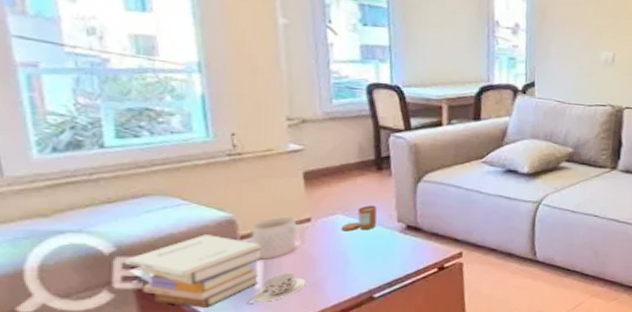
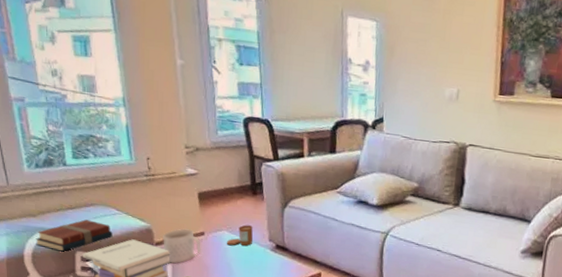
books: none [46,215,175,260] -> present [36,219,113,252]

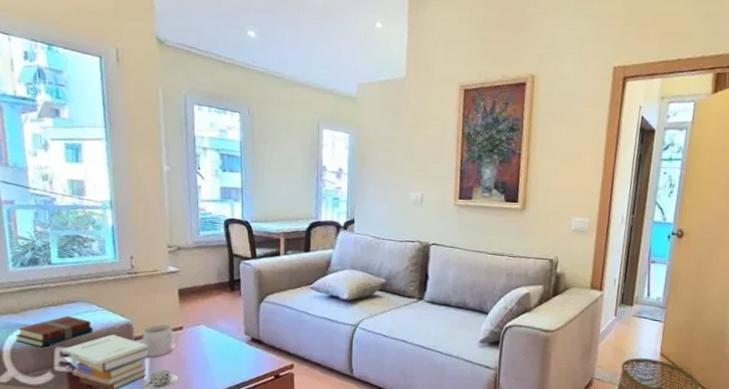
candle: present [226,225,253,246] -> none [203,319,230,340]

